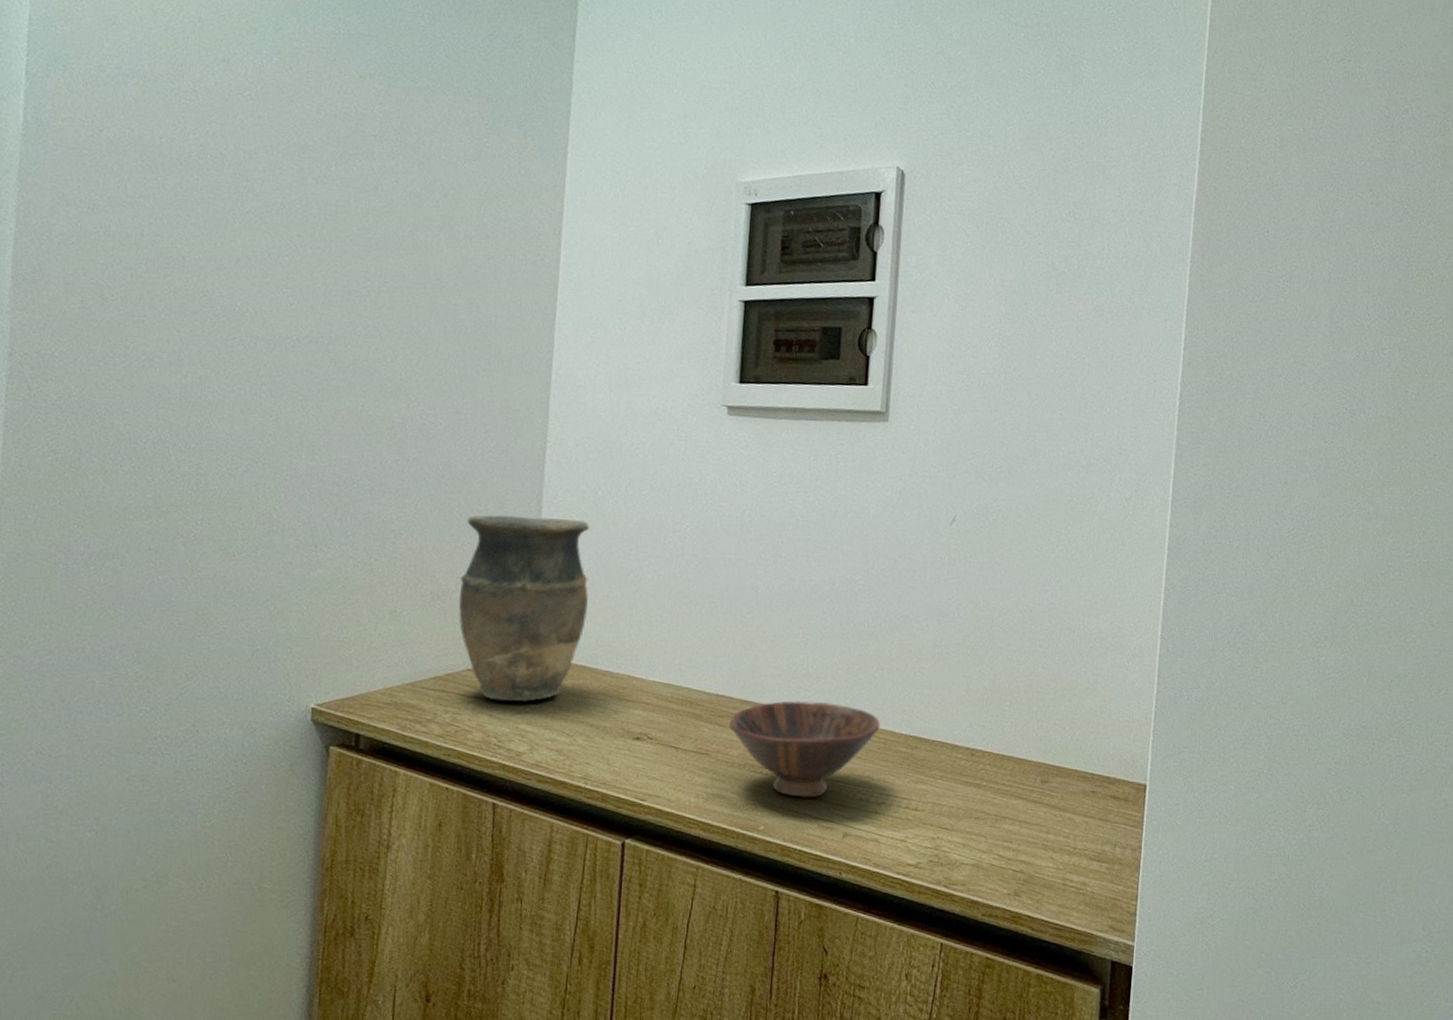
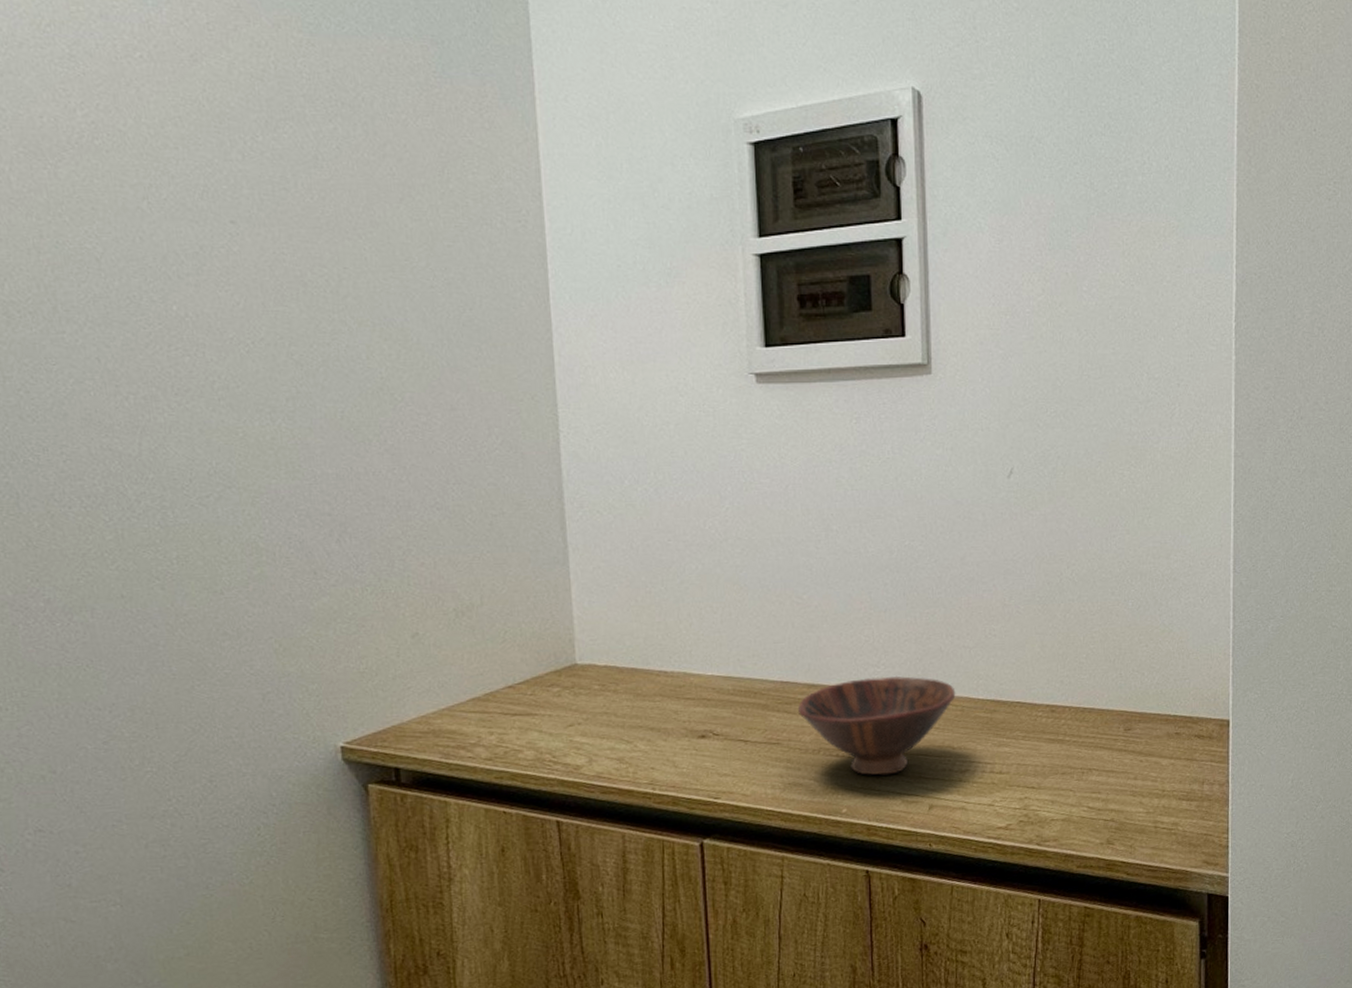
vase: present [458,515,589,703] -> none [482,514,630,716]

